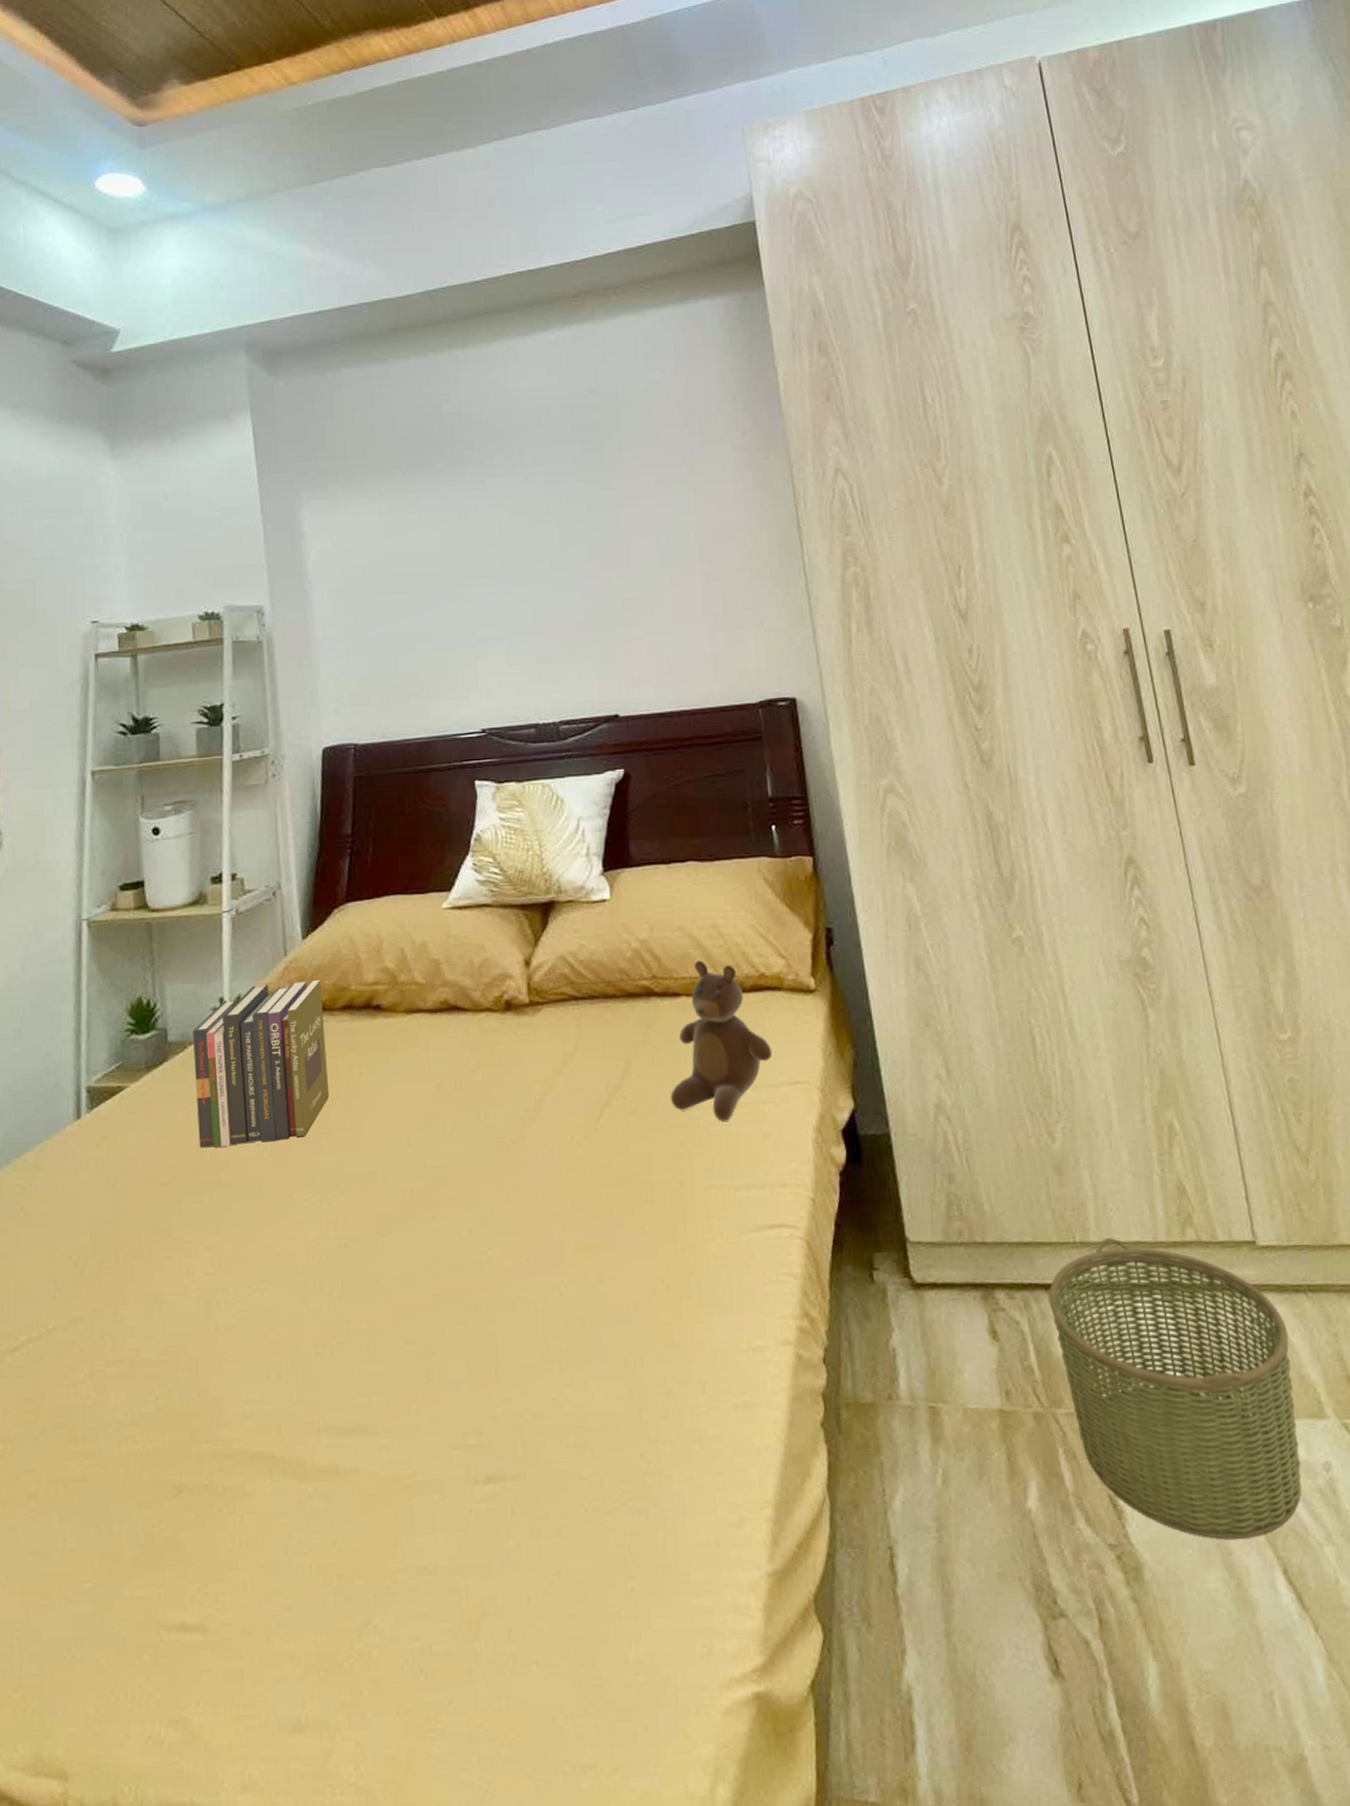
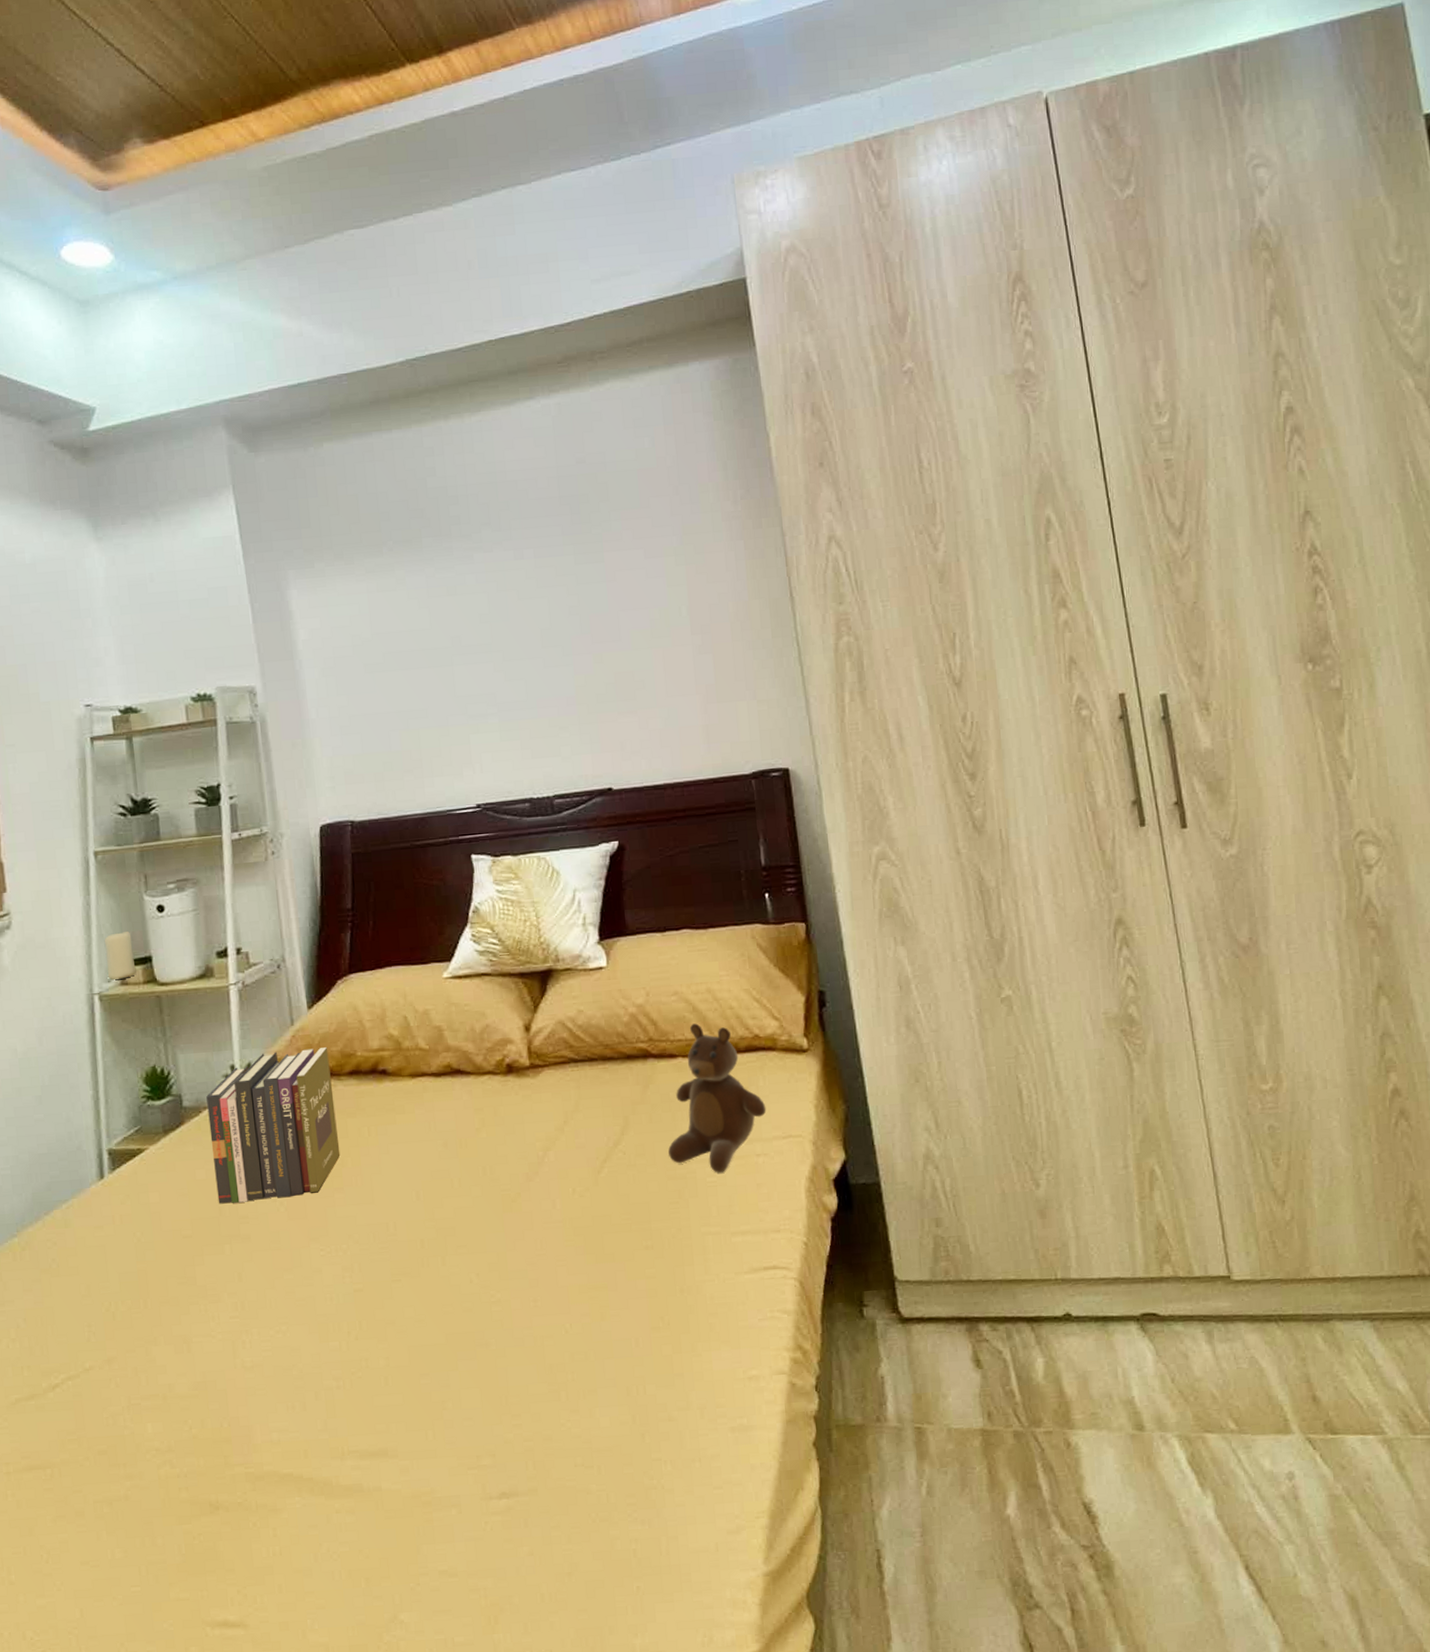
candle: none [96,854,128,906] -> present [104,931,136,981]
basket: present [1048,1238,1302,1540] -> none [1030,1275,1266,1540]

